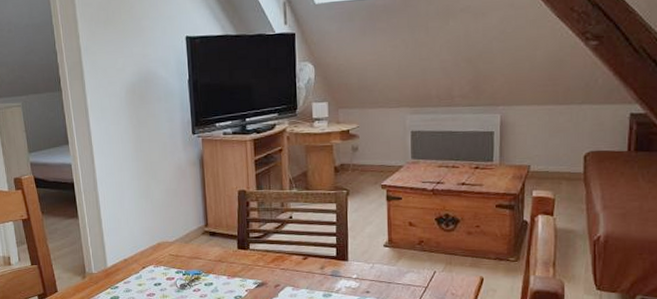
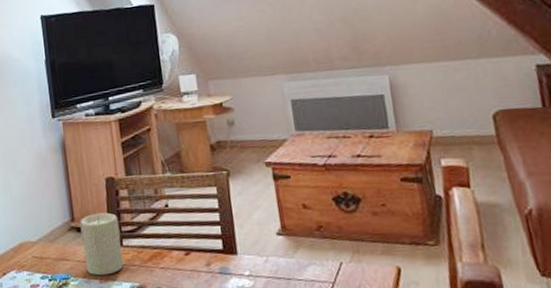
candle: none [213,220,249,273] -> present [80,212,123,276]

